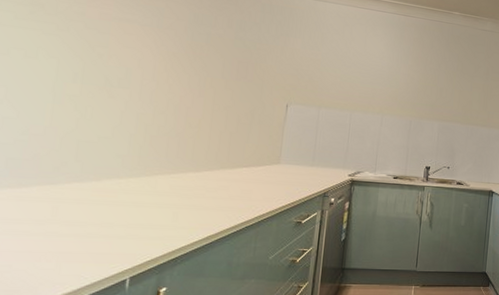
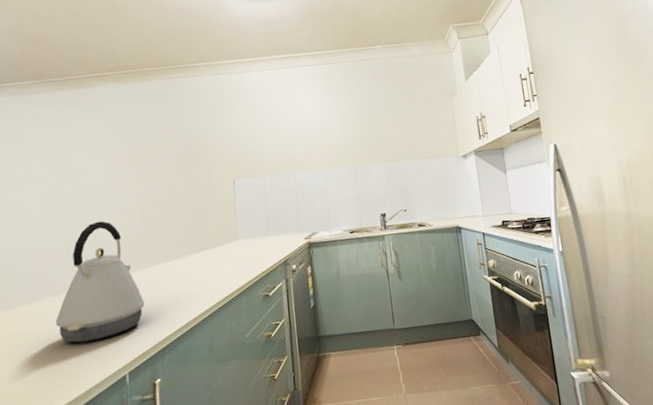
kettle: none [47,114,163,240] -> present [55,221,145,343]

